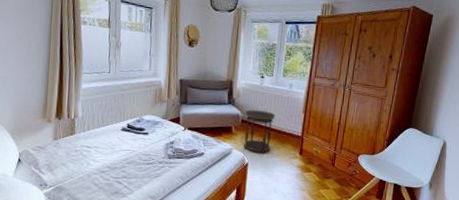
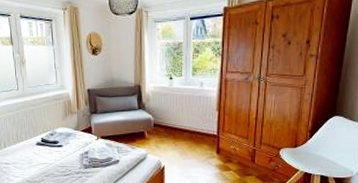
side table: present [244,109,276,154] -> none [157,112,188,156]

